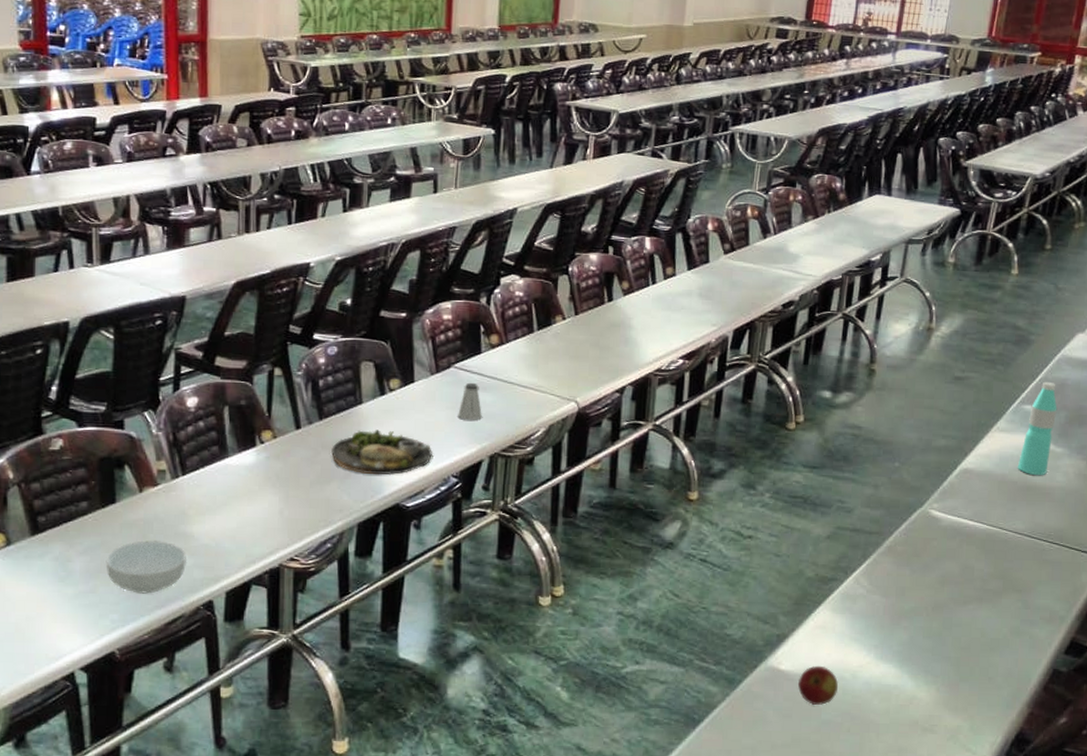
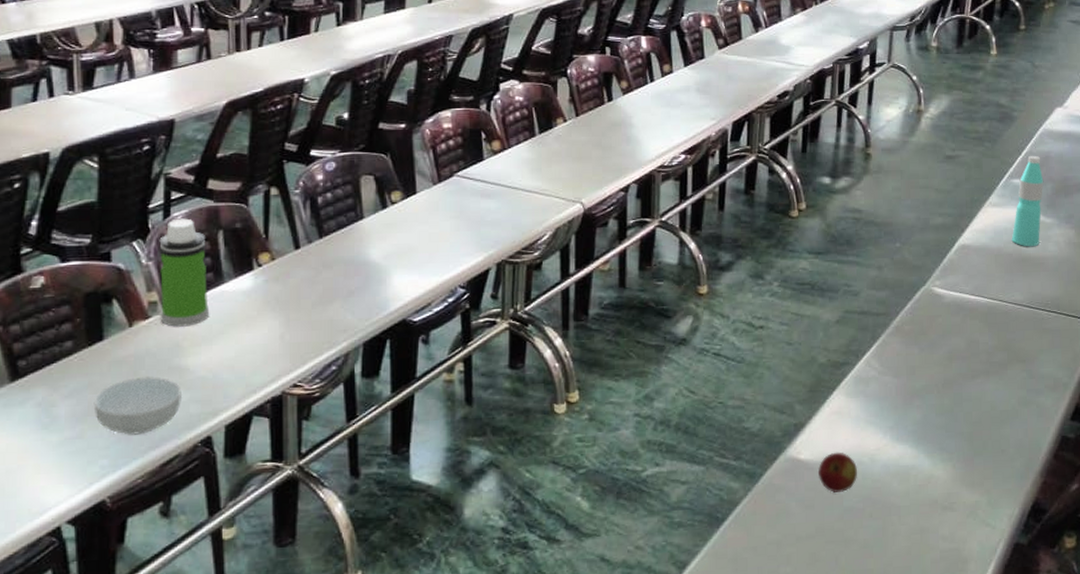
water bottle: none [168,392,215,496] -> present [159,218,210,327]
dinner plate: present [331,430,432,476] -> none [333,244,438,291]
saltshaker: present [458,382,482,420] -> none [462,190,487,229]

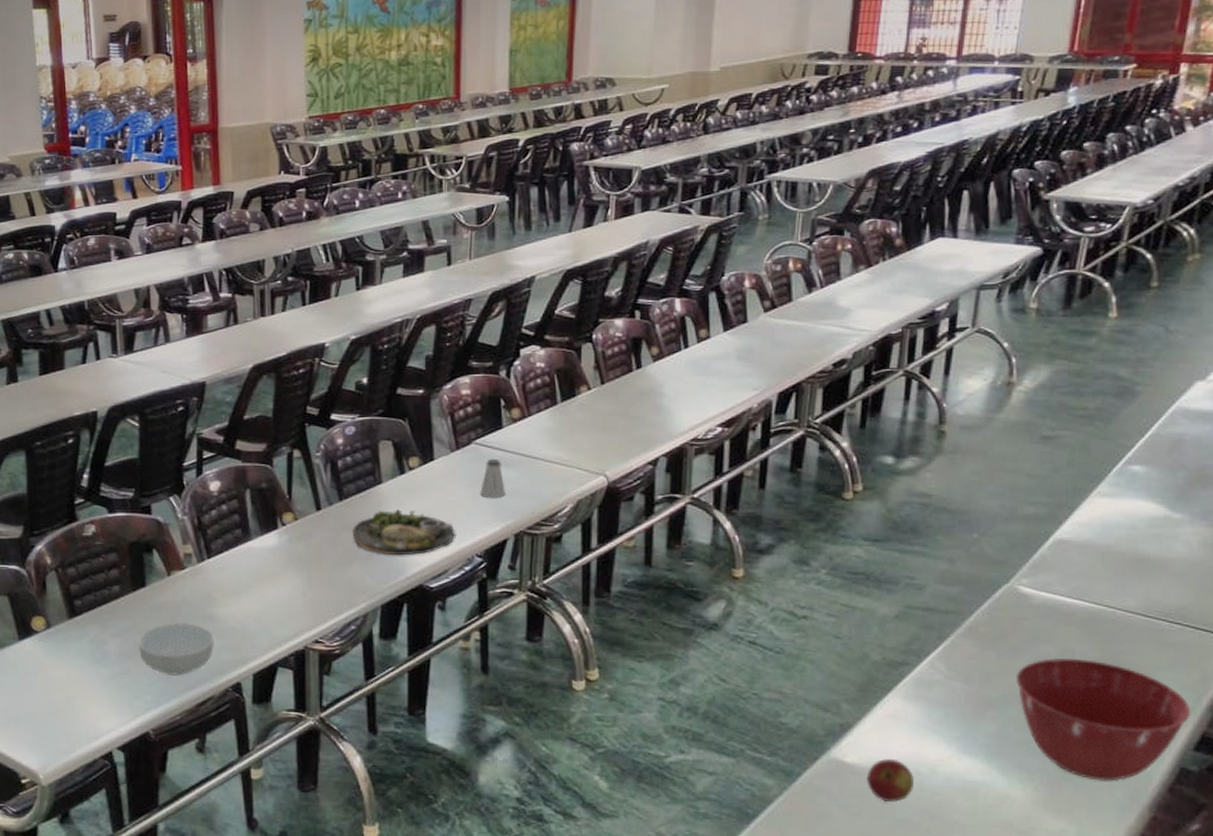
water bottle: present [159,218,210,327] -> none [193,476,239,579]
dinner plate: none [333,244,438,291] -> present [352,509,455,556]
saltshaker: none [462,190,487,229] -> present [480,458,505,498]
mixing bowl: none [935,348,1067,454] -> present [1017,657,1191,782]
water bottle: present [1011,155,1044,247] -> none [1125,438,1174,546]

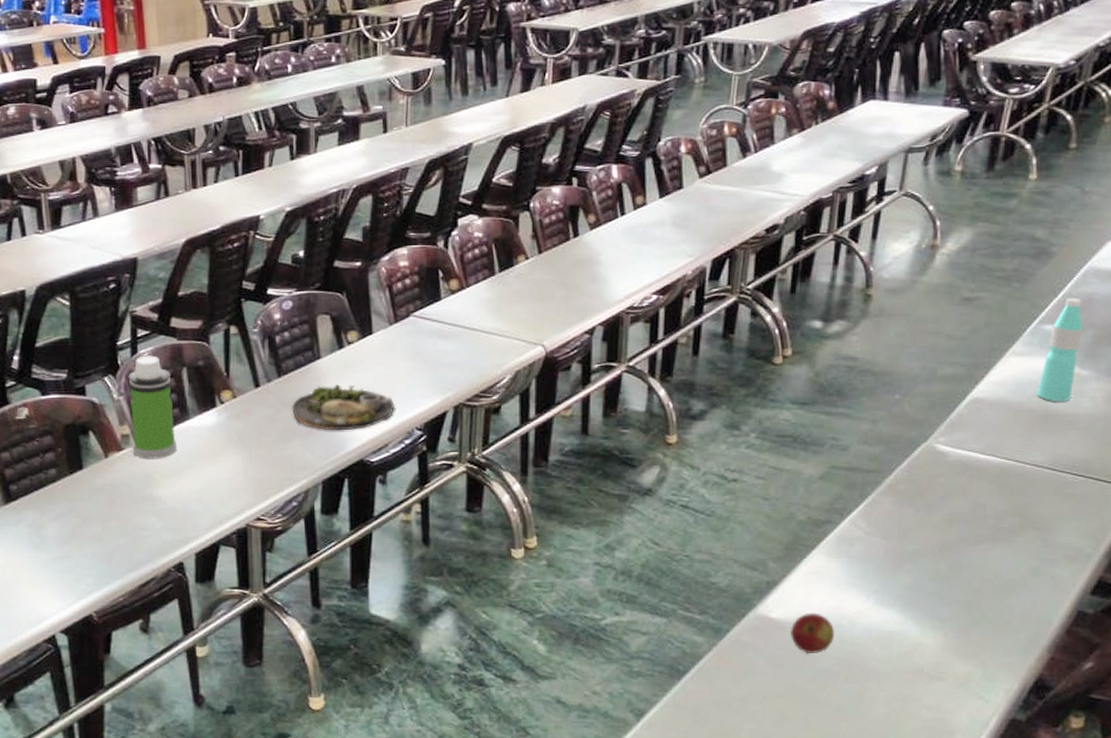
cereal bowl: present [138,622,215,676] -> none [77,504,156,557]
water bottle: none [193,476,239,579] -> present [128,355,178,459]
saltshaker: present [480,458,505,498] -> none [419,331,444,370]
mixing bowl: present [1017,657,1191,782] -> none [931,511,1090,626]
water bottle: none [1125,438,1174,546] -> present [1036,297,1083,403]

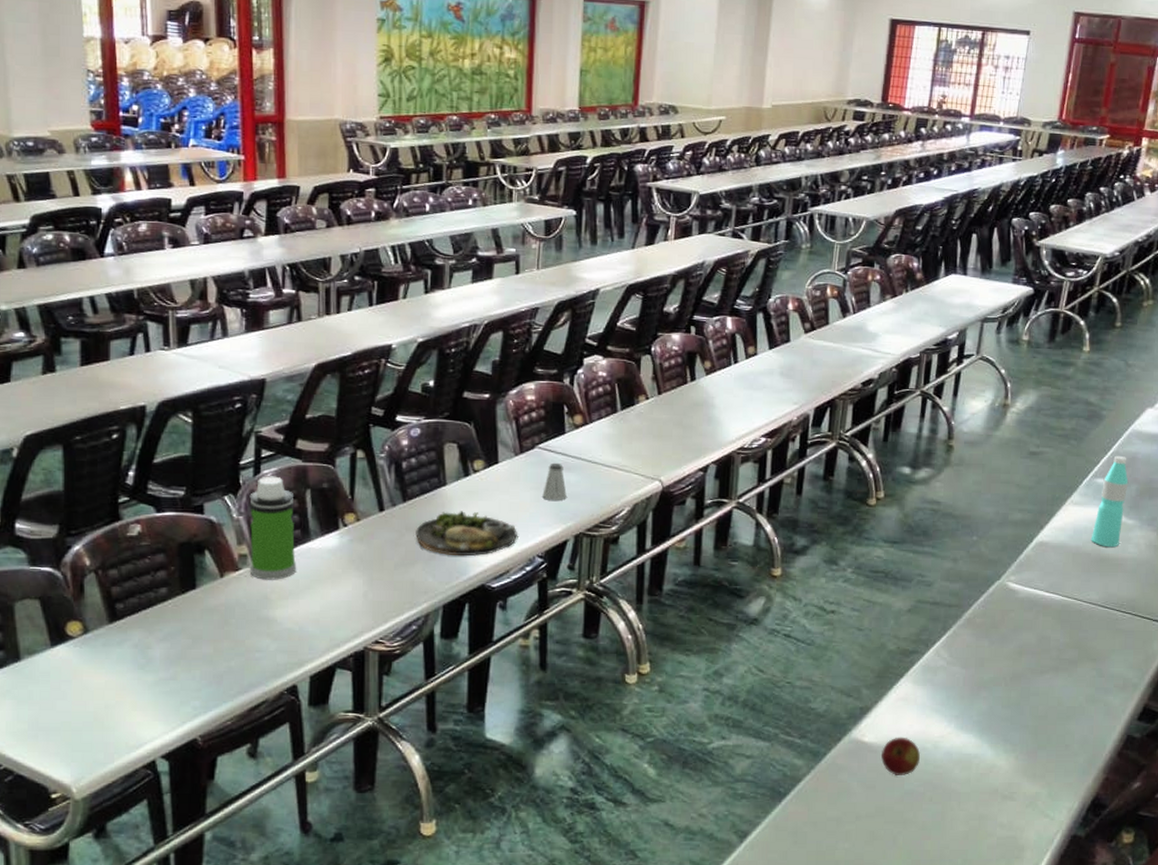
saltshaker: none [419,331,444,370] -> present [542,462,567,500]

